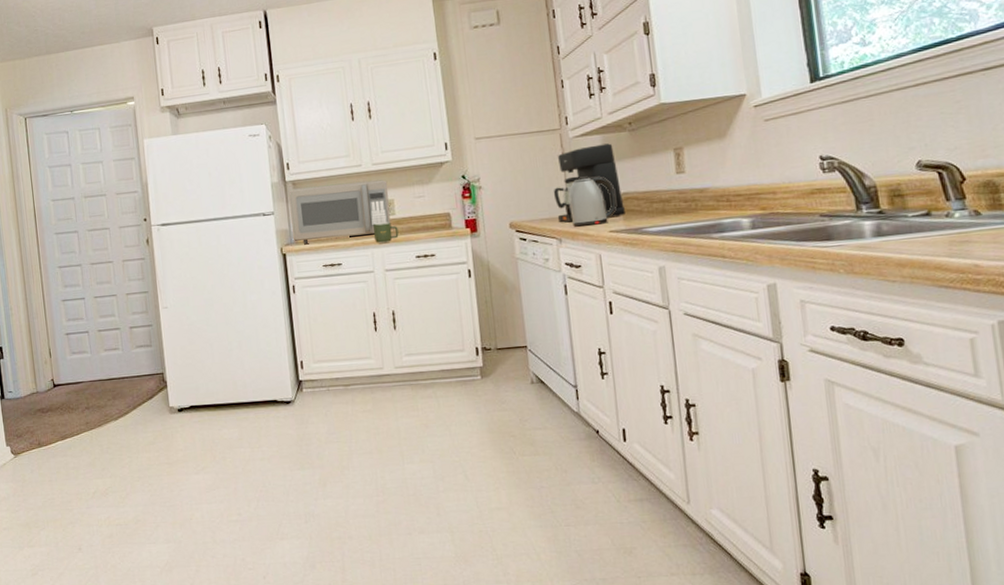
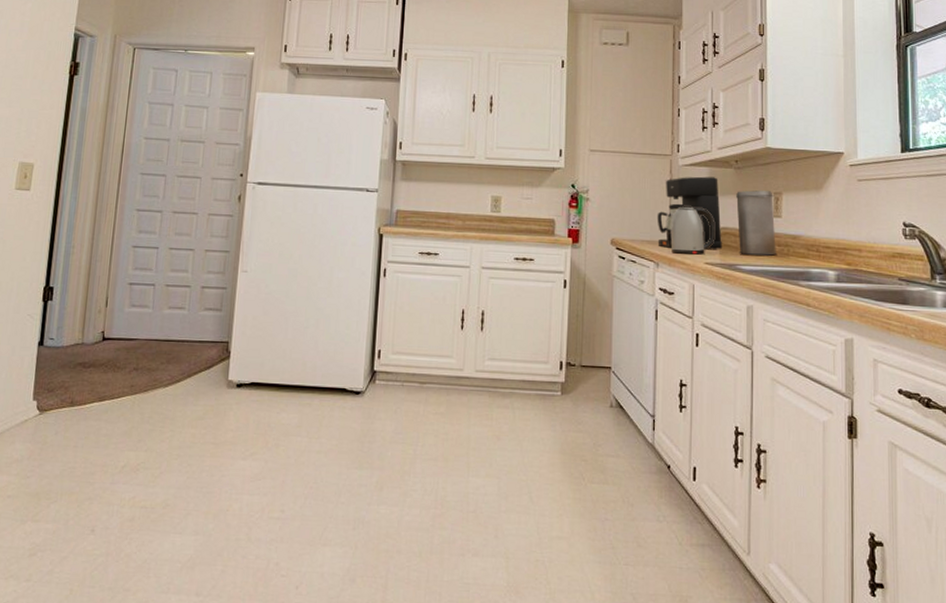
microwave: present [288,180,391,245] -> none [394,169,498,229]
mug: present [373,222,399,244] -> none [476,218,501,240]
canister: none [633,148,685,217] -> present [736,190,778,256]

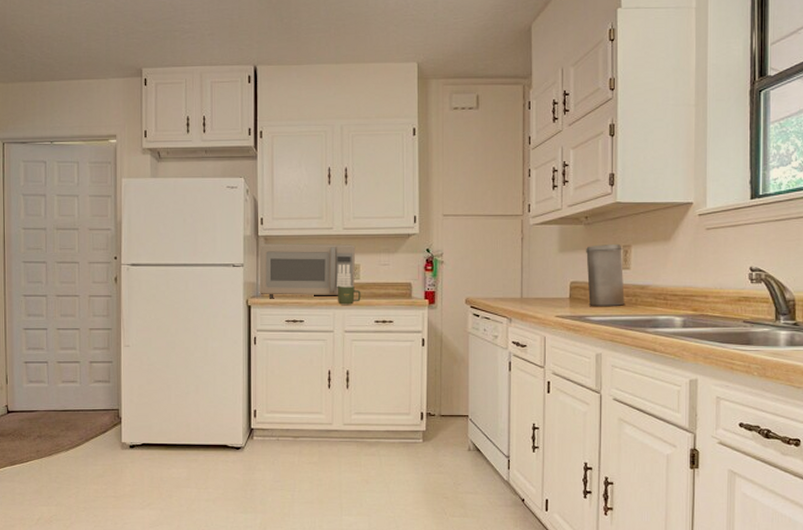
microwave: none [394,169,498,229] -> present [260,243,356,299]
mug: none [476,218,501,240] -> present [338,285,361,306]
coffee maker: present [657,176,722,250] -> none [509,234,572,305]
kettle: present [670,206,716,256] -> none [522,263,566,310]

